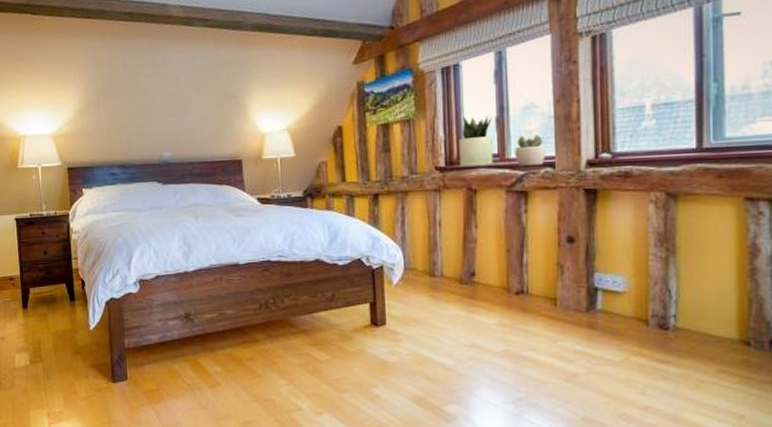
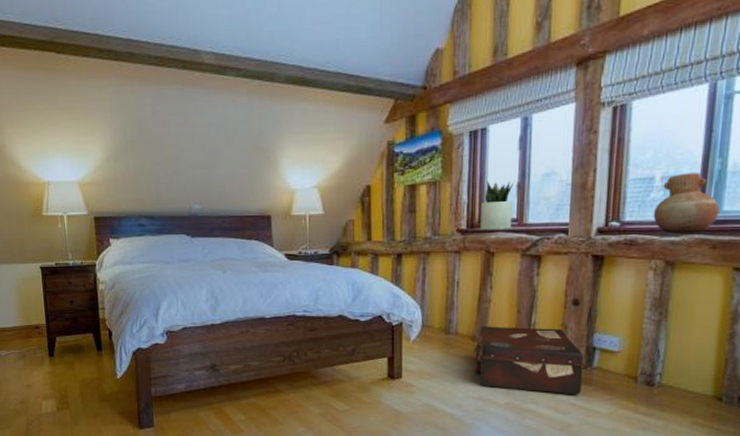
suitcase: none [462,267,587,341] -> present [474,326,585,395]
succulent plant: present [514,135,546,166] -> none [532,201,561,231]
vase: none [647,99,721,164] -> present [653,173,720,234]

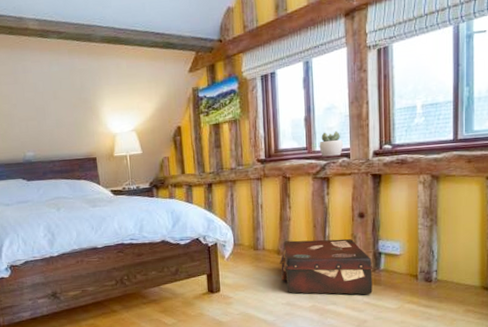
planter: present [478,180,514,233] -> none [274,115,305,161]
succulent plant: none [532,201,561,231] -> present [319,131,343,157]
vase: present [653,173,720,234] -> none [418,100,471,152]

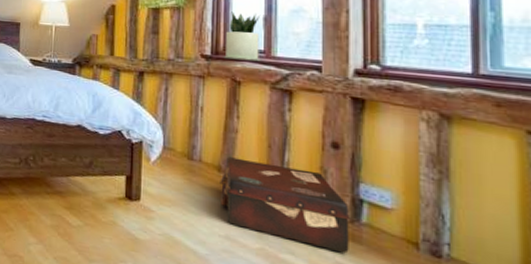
planter: none [274,115,305,161] -> present [223,11,262,63]
succulent plant: present [319,131,343,157] -> none [281,37,312,67]

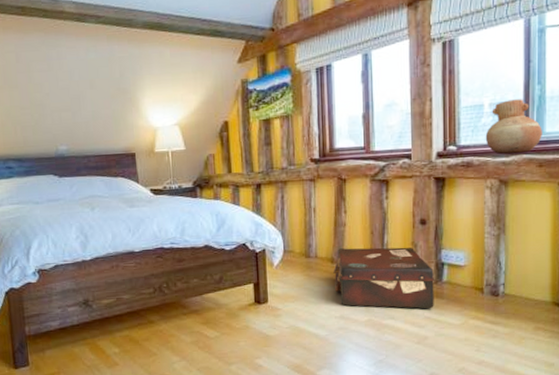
planter: present [223,11,262,63] -> none [329,112,363,161]
vase: none [419,23,500,88] -> present [485,99,542,155]

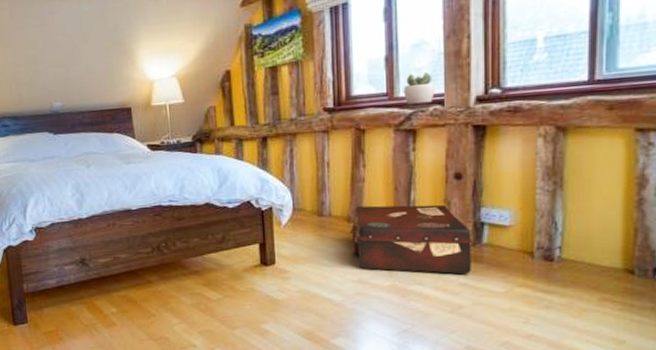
succulent plant: none [378,130,404,158] -> present [403,72,435,105]
vase: present [485,99,542,155] -> none [538,30,614,97]

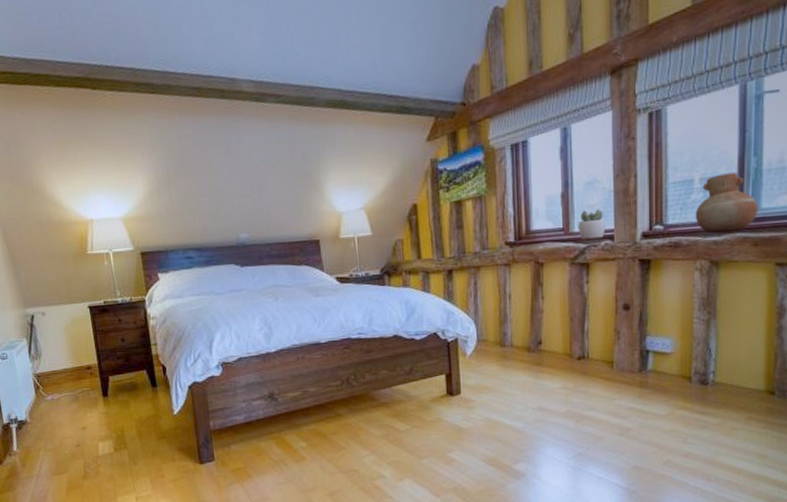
suitcase: present [350,204,473,274] -> none [530,334,639,399]
vase: none [538,30,614,97] -> present [695,172,758,234]

